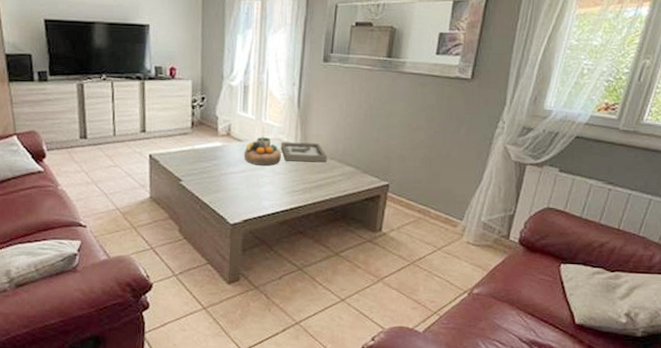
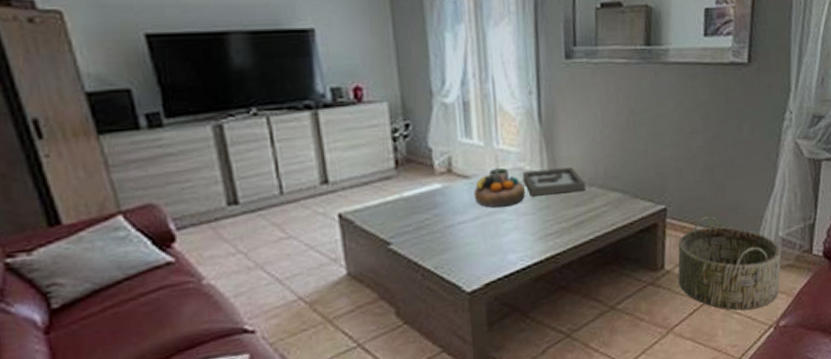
basket: none [392,195,482,276] -> present [678,215,782,311]

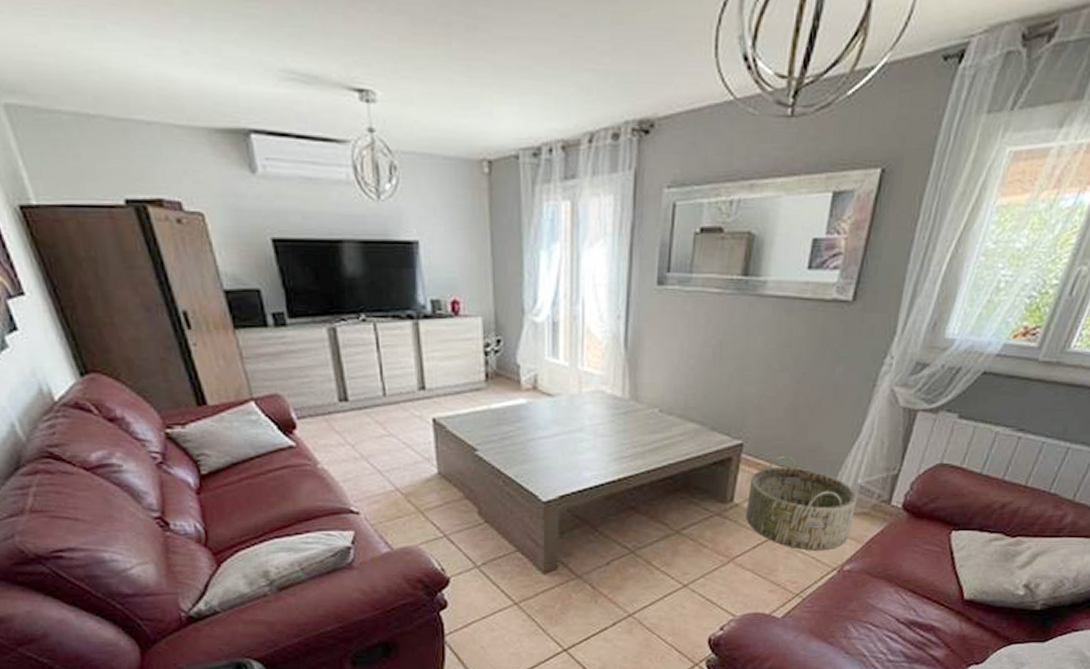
decorative bowl: present [474,167,525,208] -> none [556,388,605,426]
decorative tray: present [522,167,586,197] -> none [603,394,664,419]

